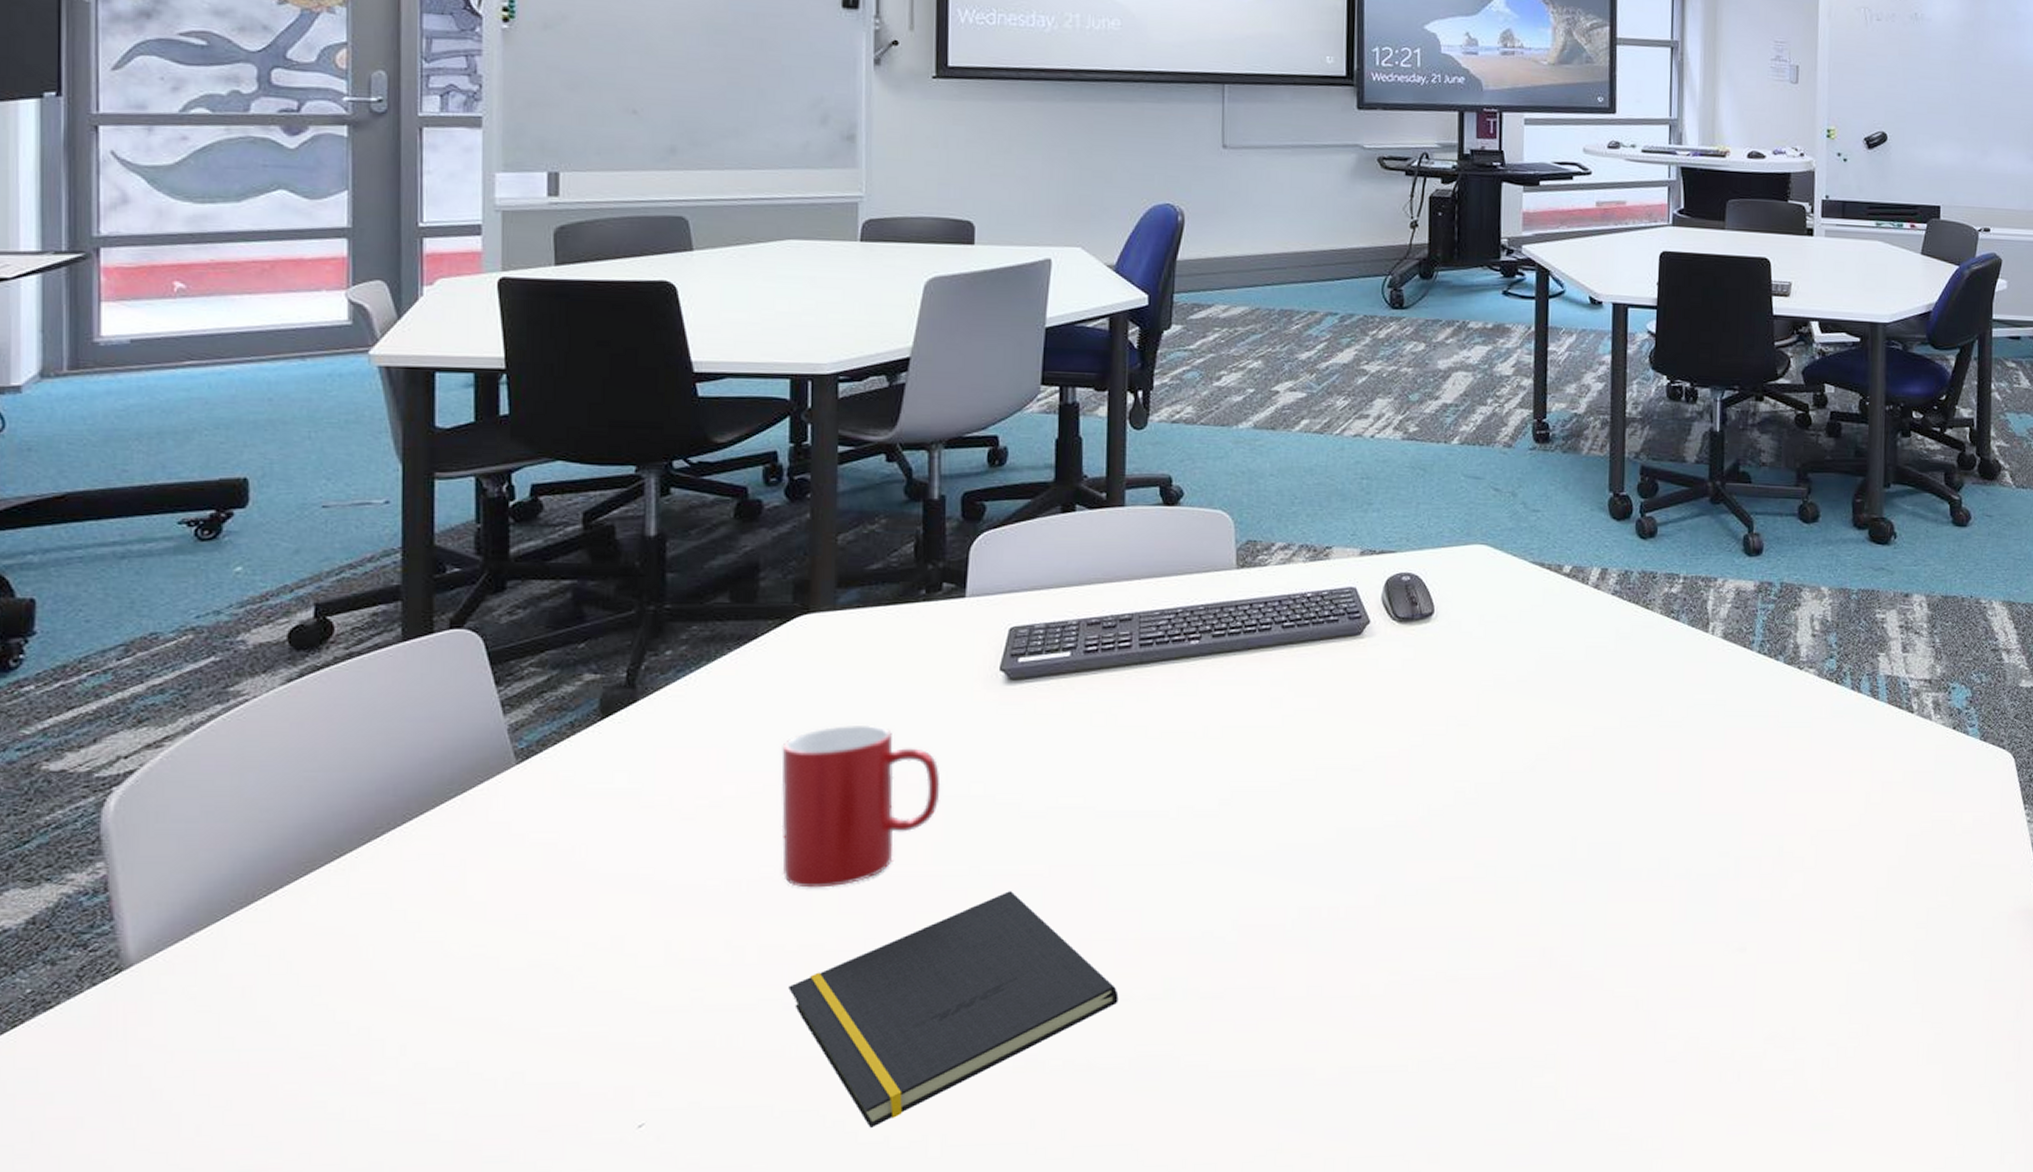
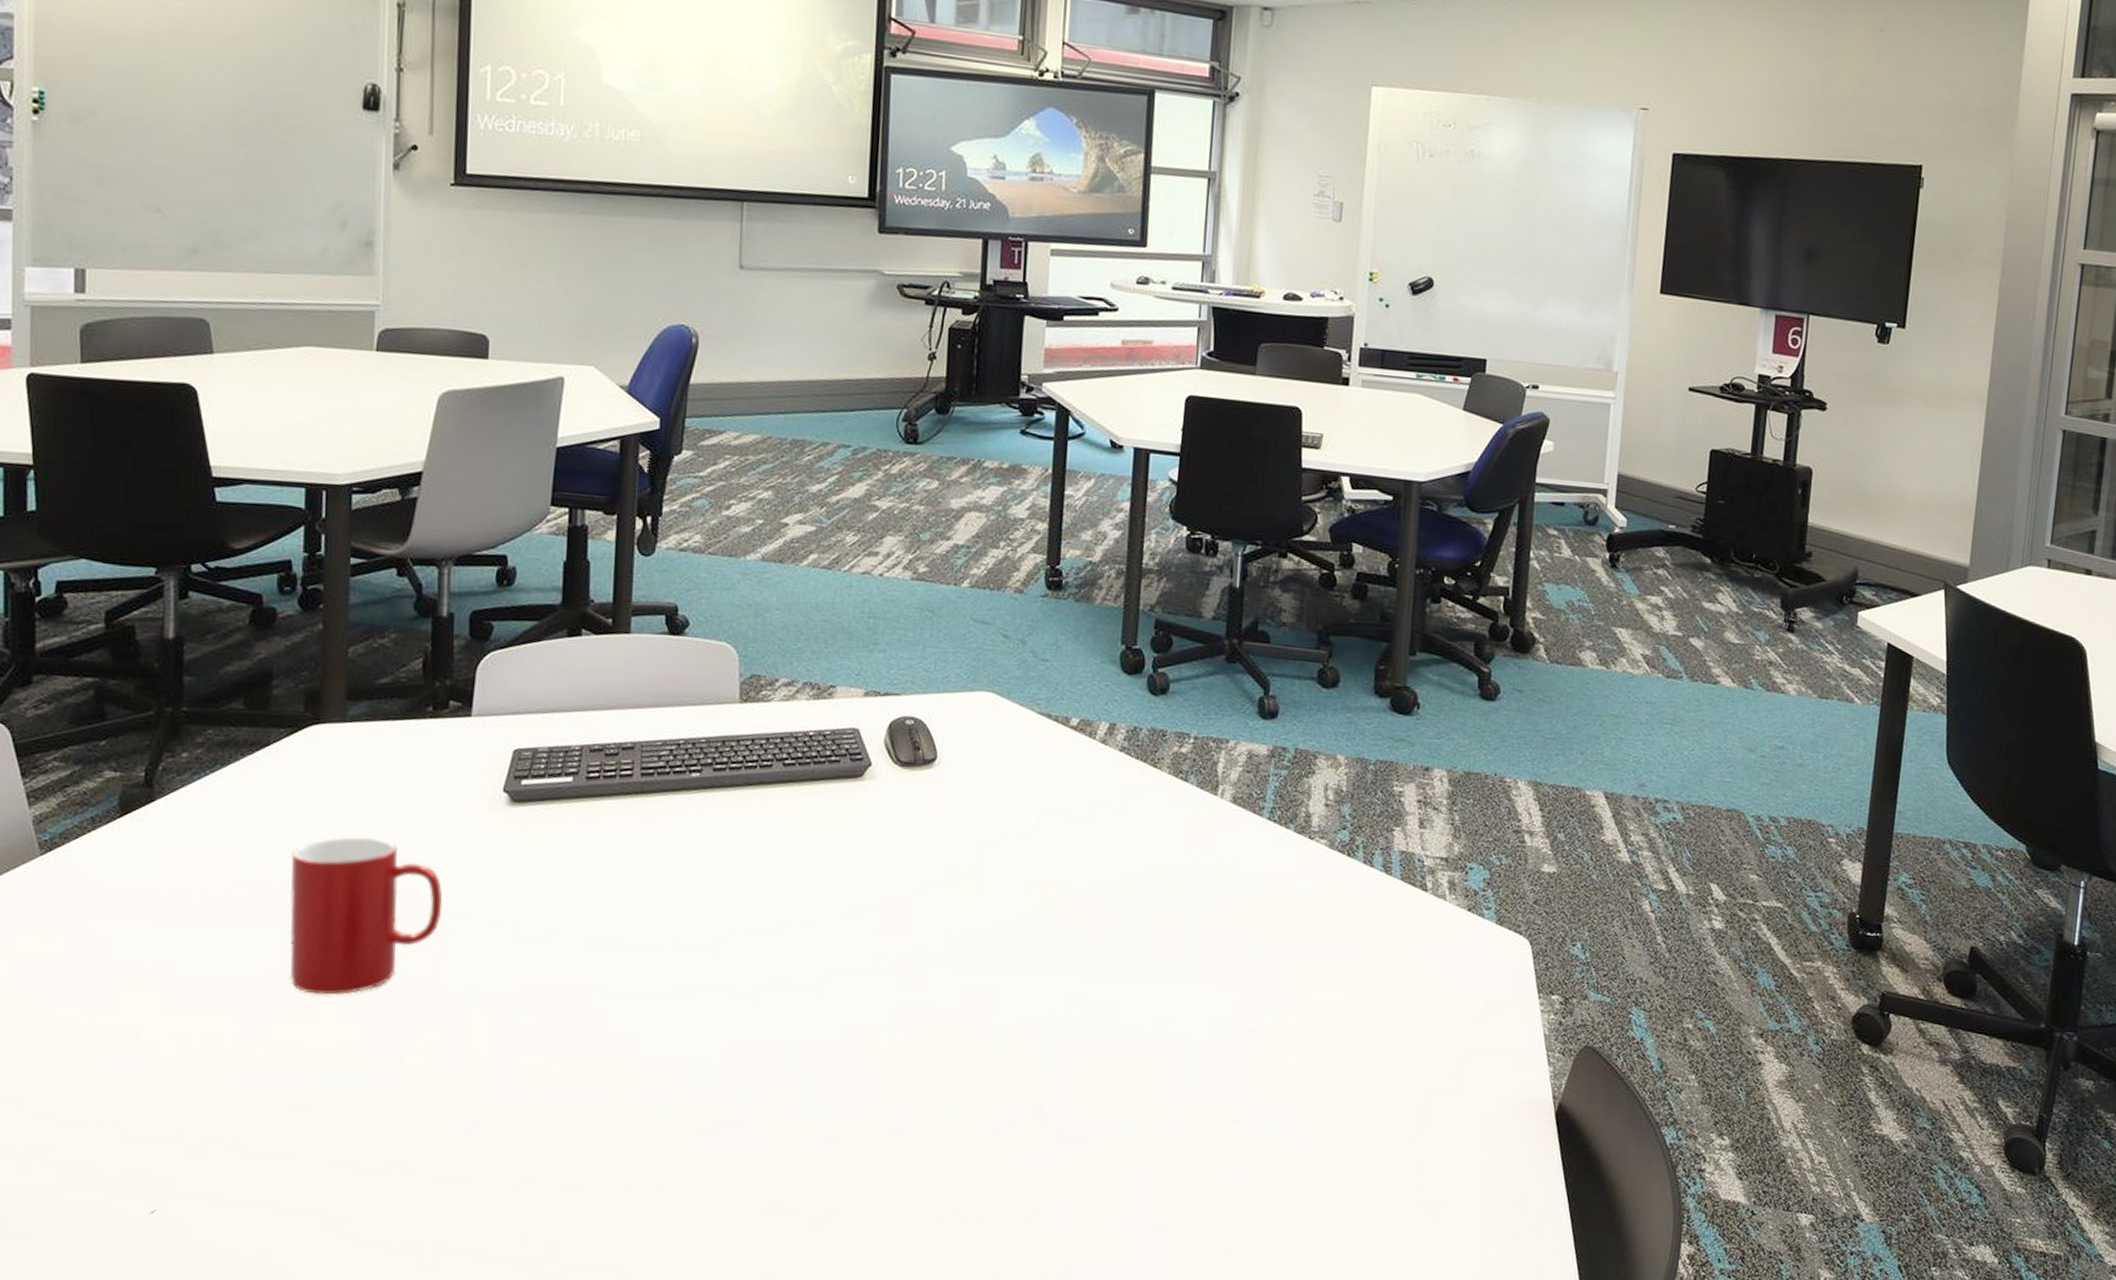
notepad: present [788,891,1119,1128] -> none [294,1011,611,1231]

